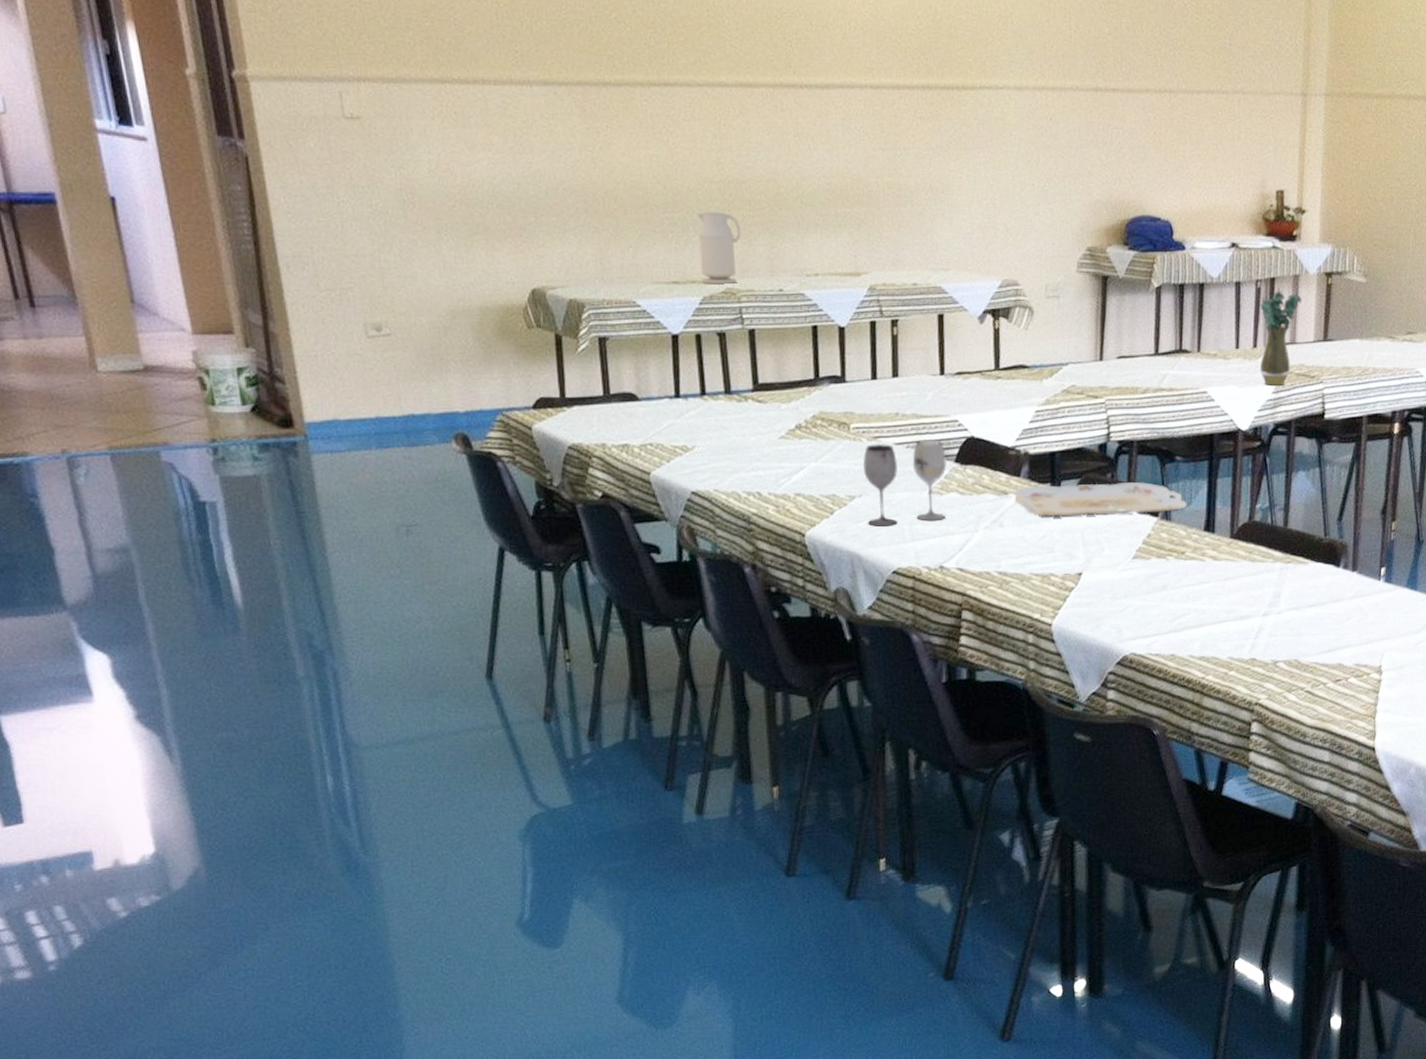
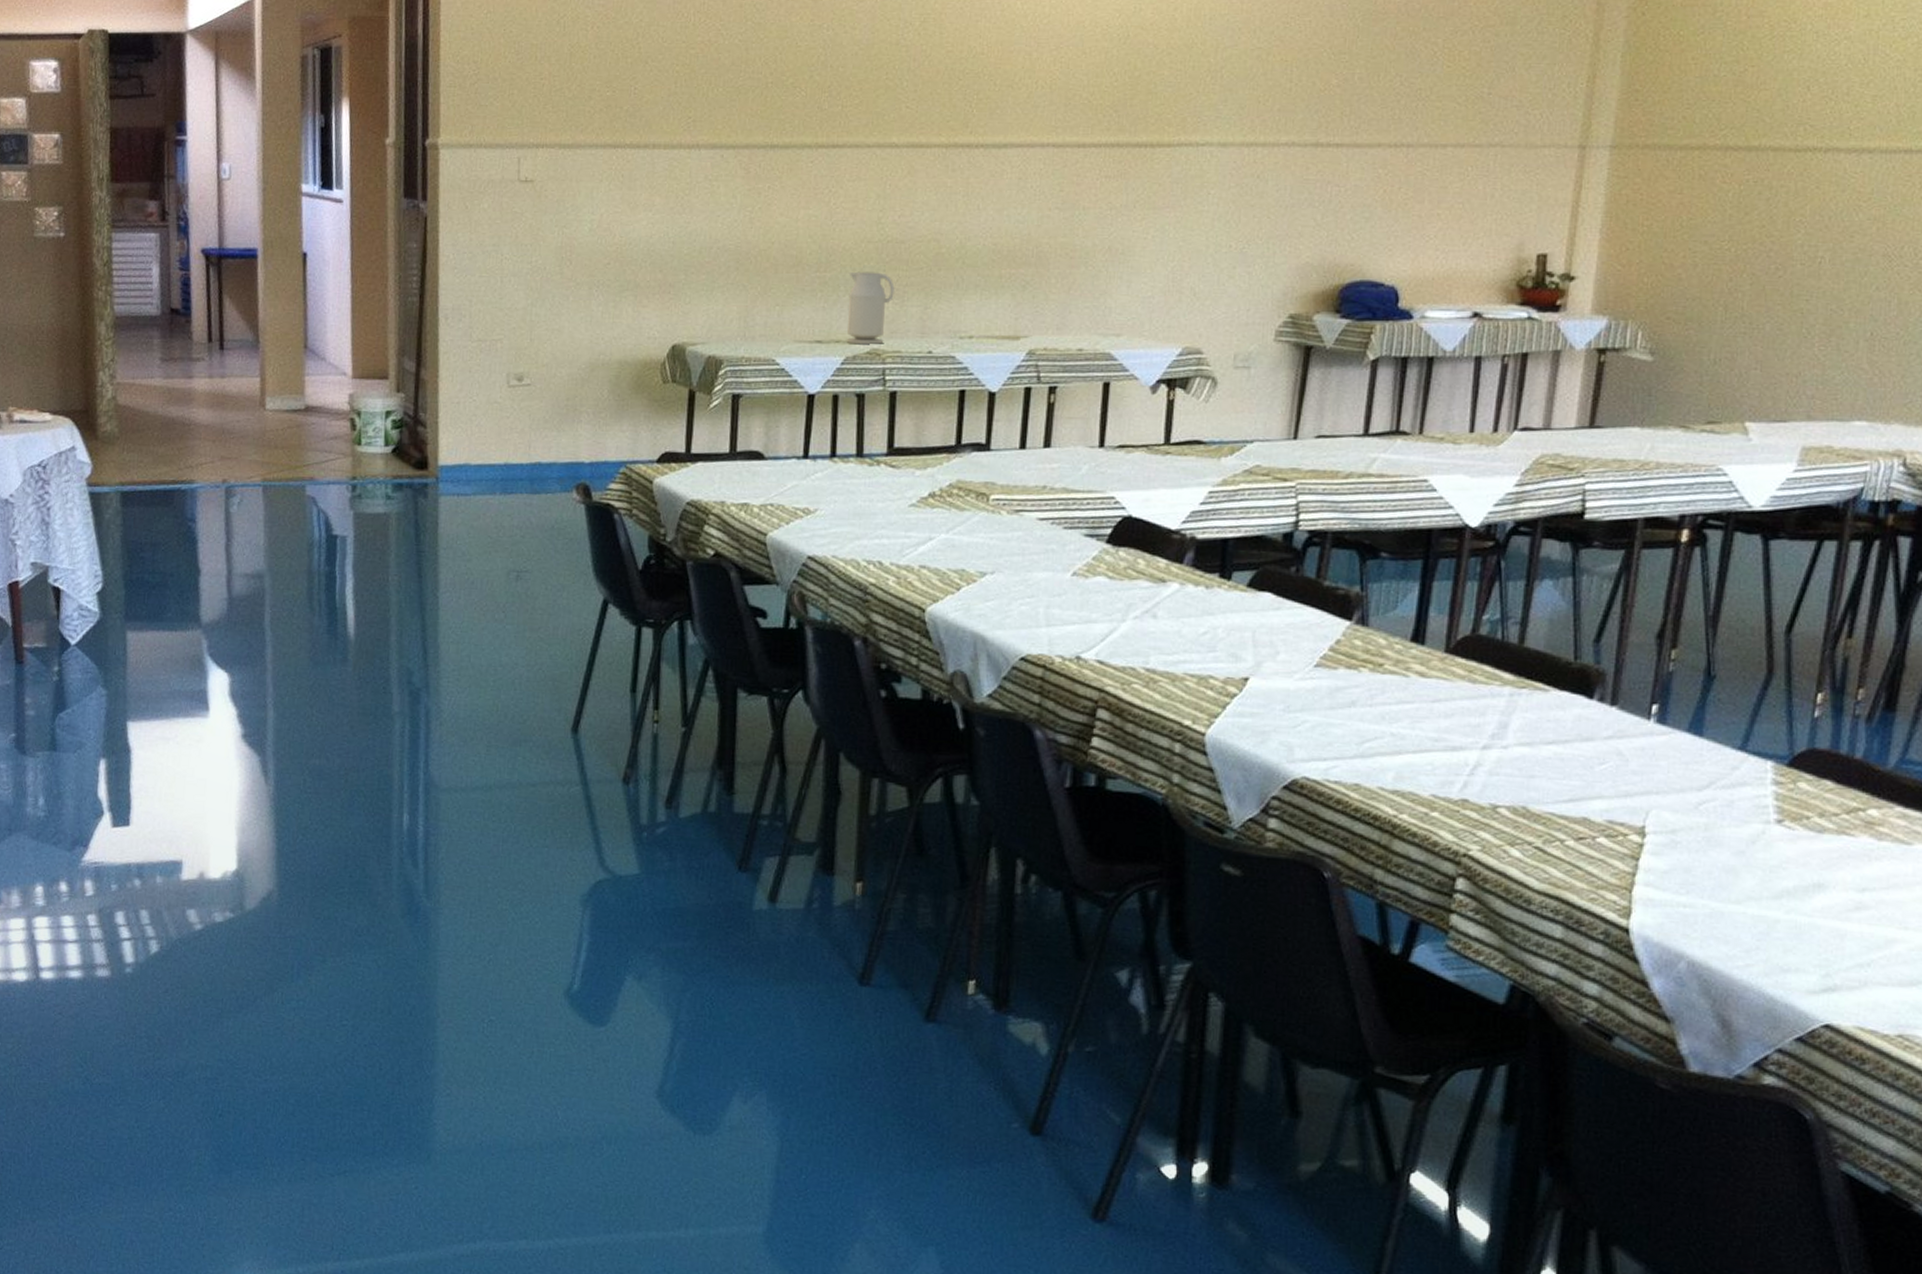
wineglass: present [863,438,947,528] -> none [998,515,1097,609]
serving tray: present [1013,482,1187,517] -> none [1172,574,1390,617]
vase: present [1259,287,1302,387] -> none [1499,363,1563,479]

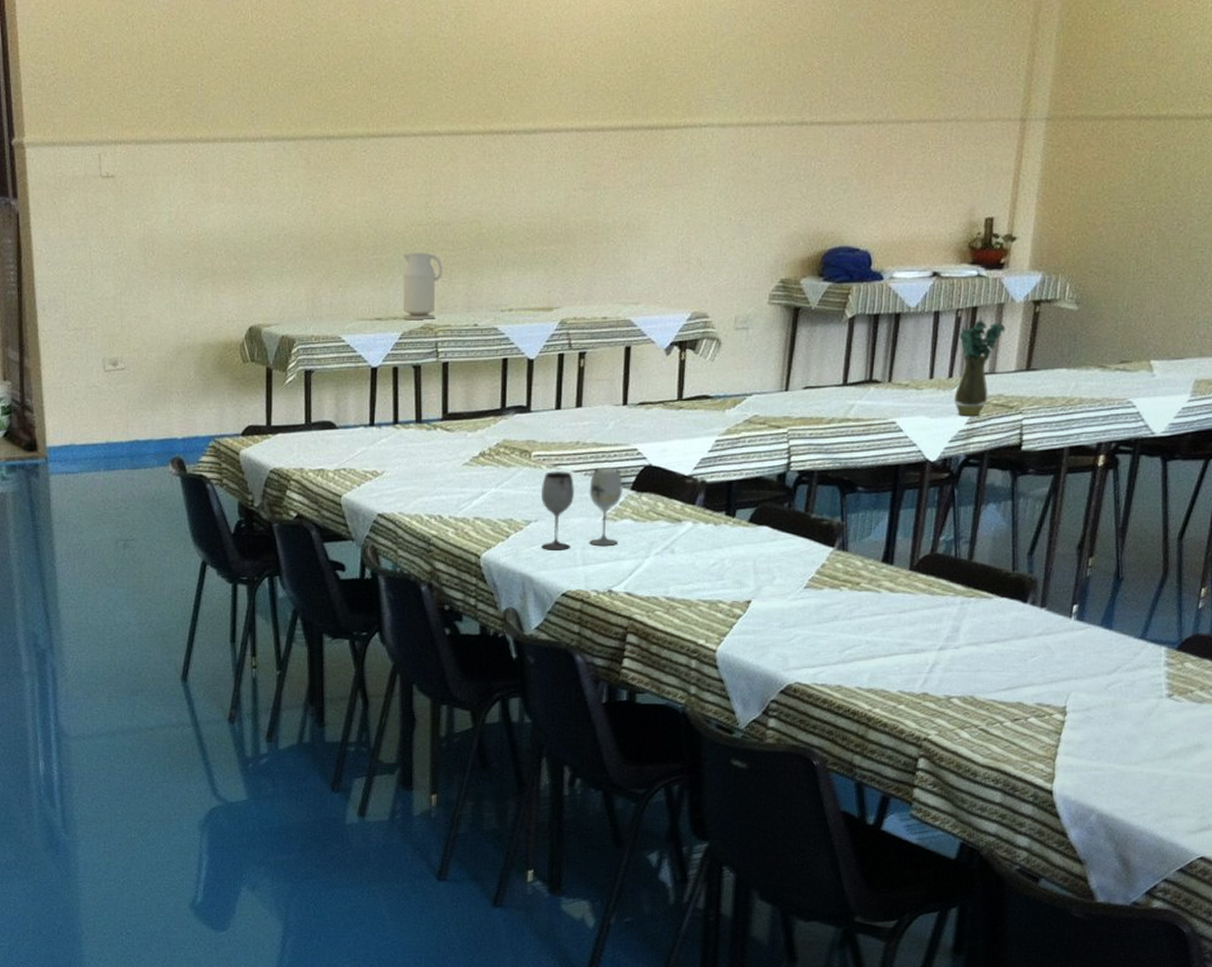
wineglass: none [998,515,1097,609] -> present [541,466,623,552]
vase: none [1499,363,1563,479] -> present [953,315,1006,417]

